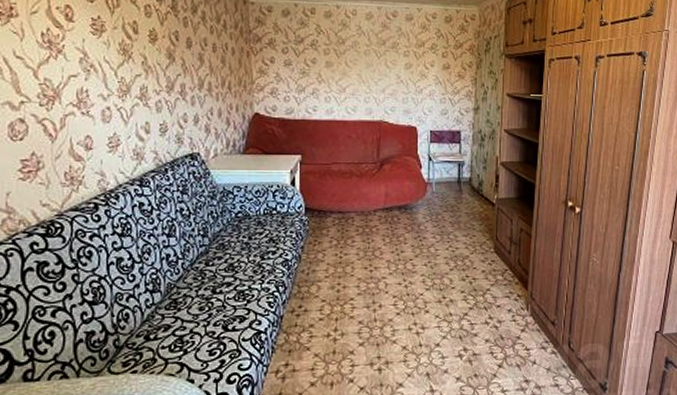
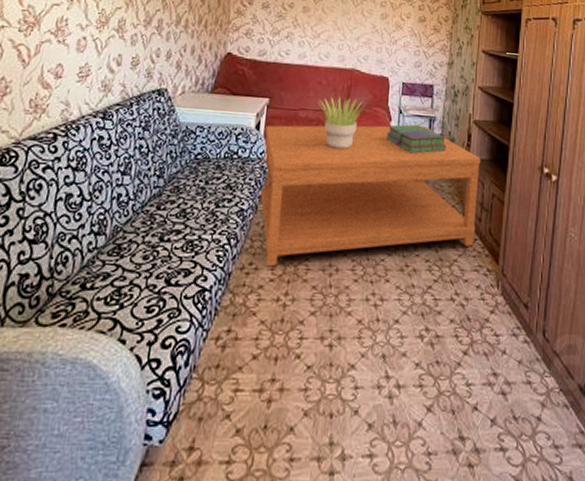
coffee table: none [301,170,509,308] -> present [260,125,481,267]
potted plant: none [350,149,396,197] -> present [318,97,366,149]
stack of books: none [417,170,476,197] -> present [385,124,447,154]

